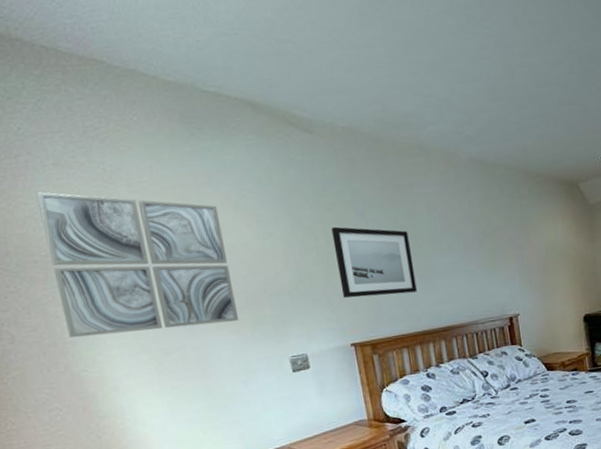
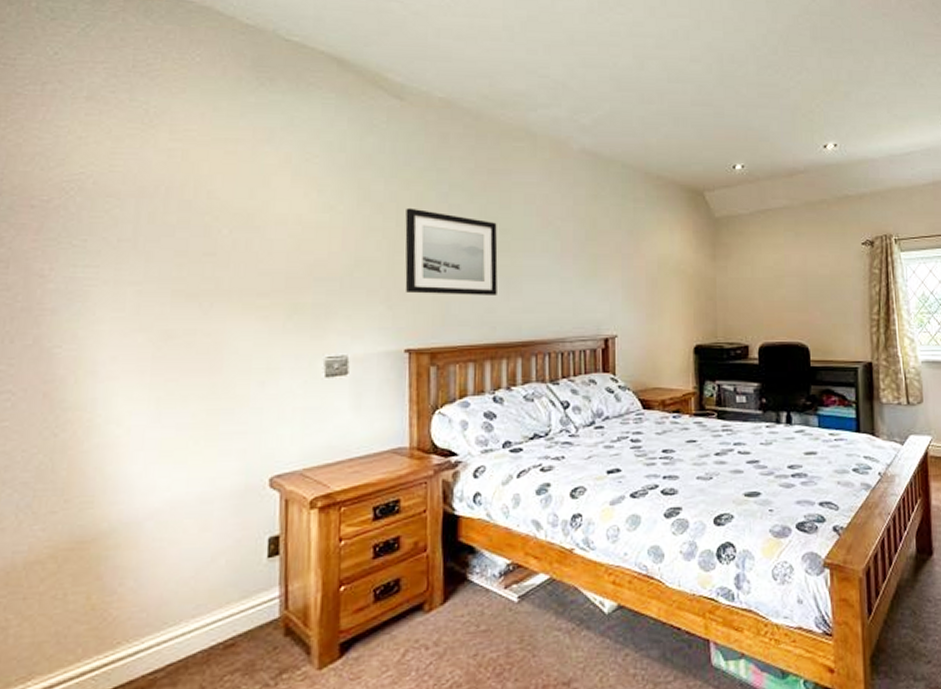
wall art: present [36,192,239,339] -> none [50,126,273,306]

